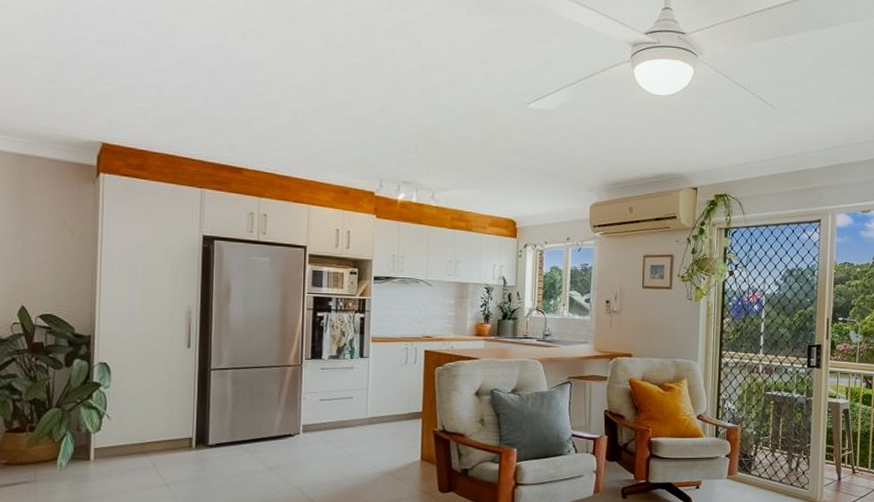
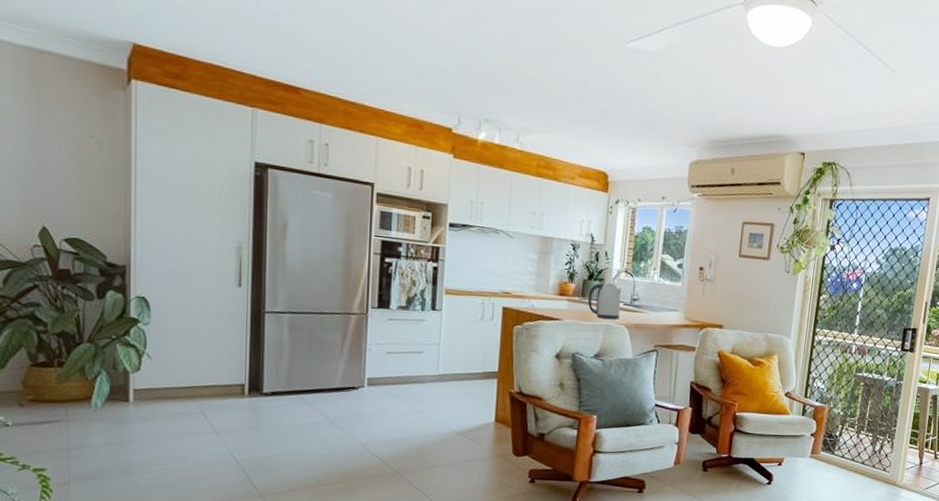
kettle: none [503,321,534,355] -> present [587,282,622,319]

